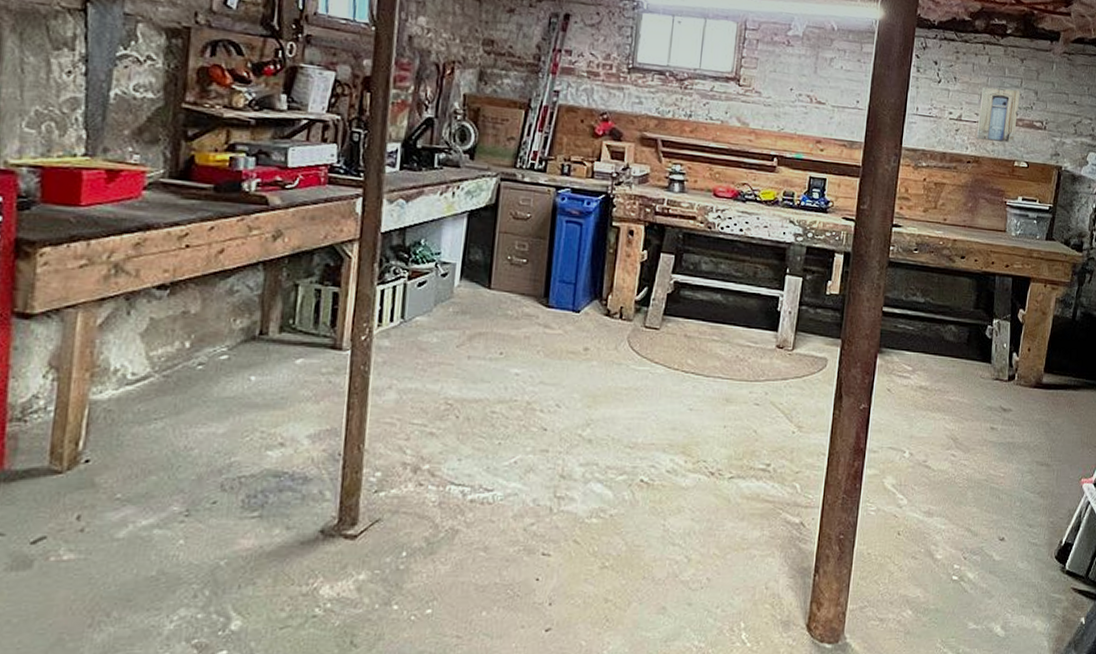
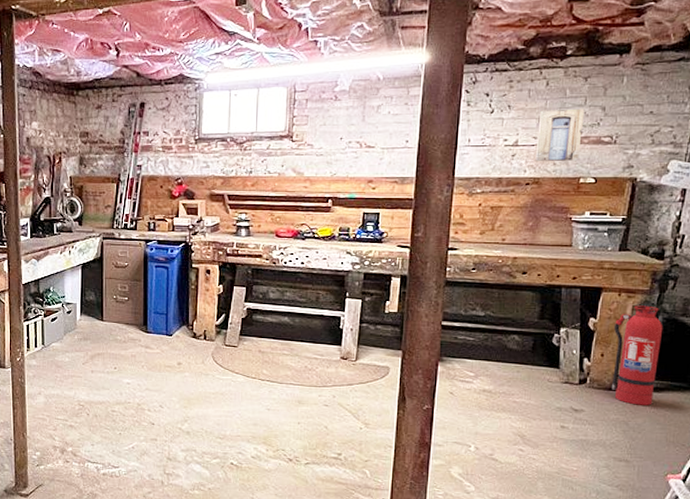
fire extinguisher: none [1036,298,1081,404] -> present [612,305,663,406]

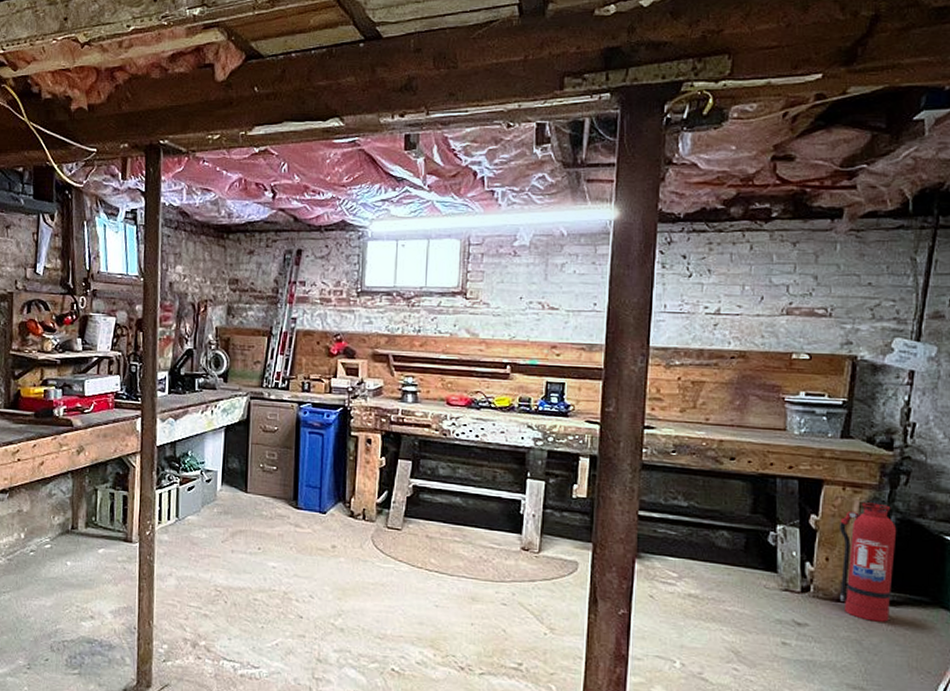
wall art: present [535,108,585,161] -> none [740,276,795,334]

